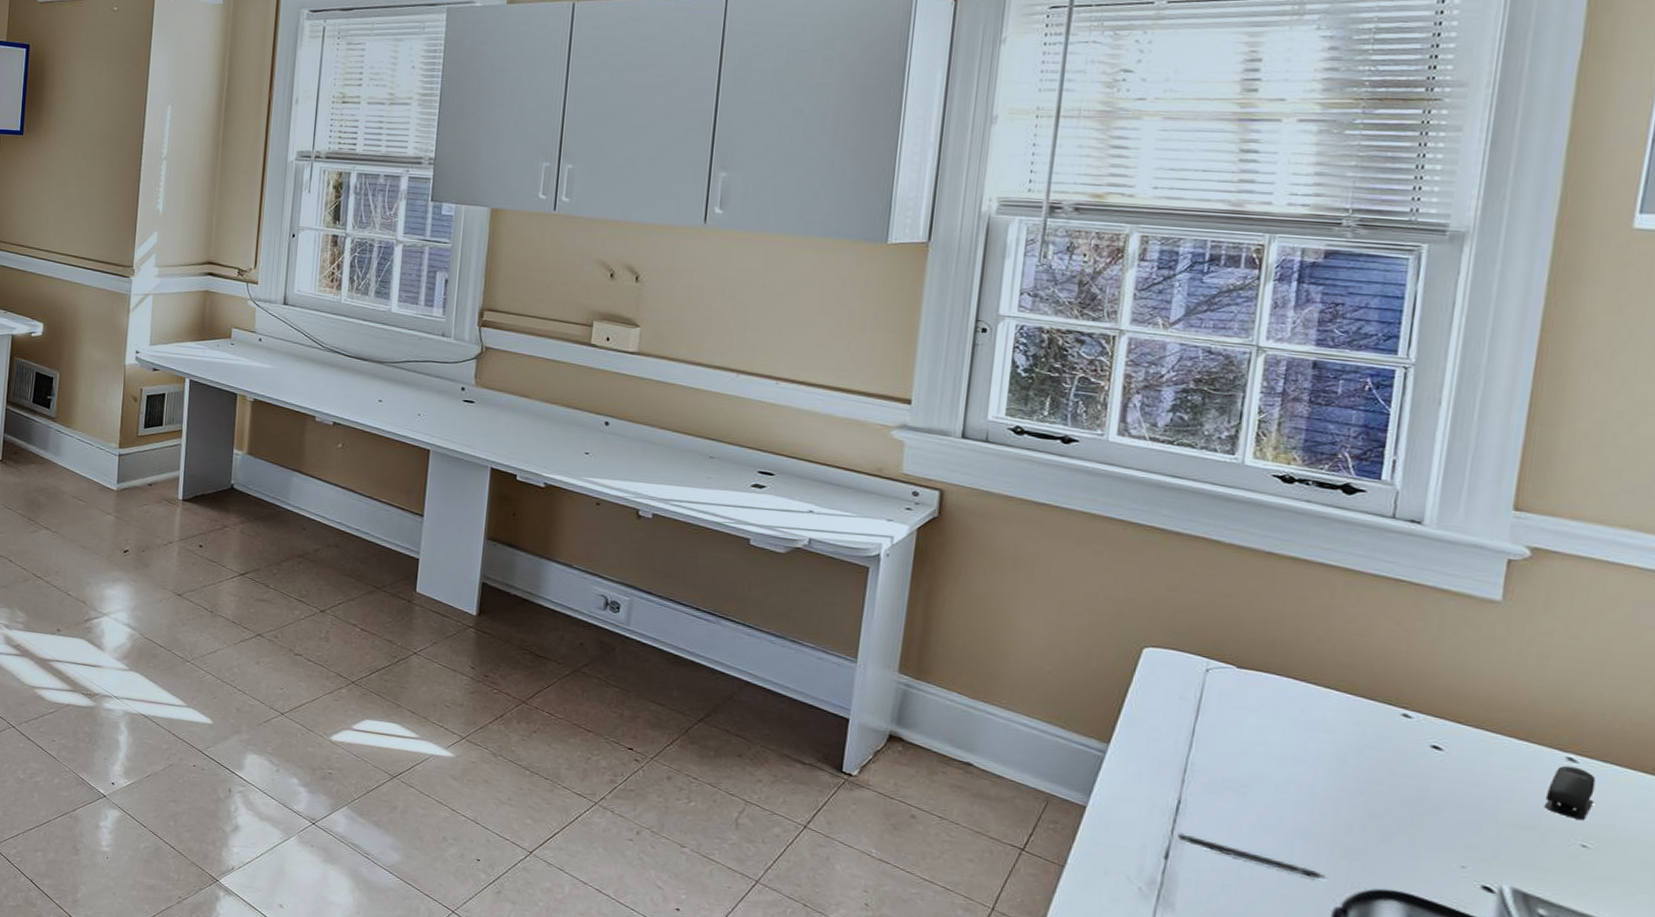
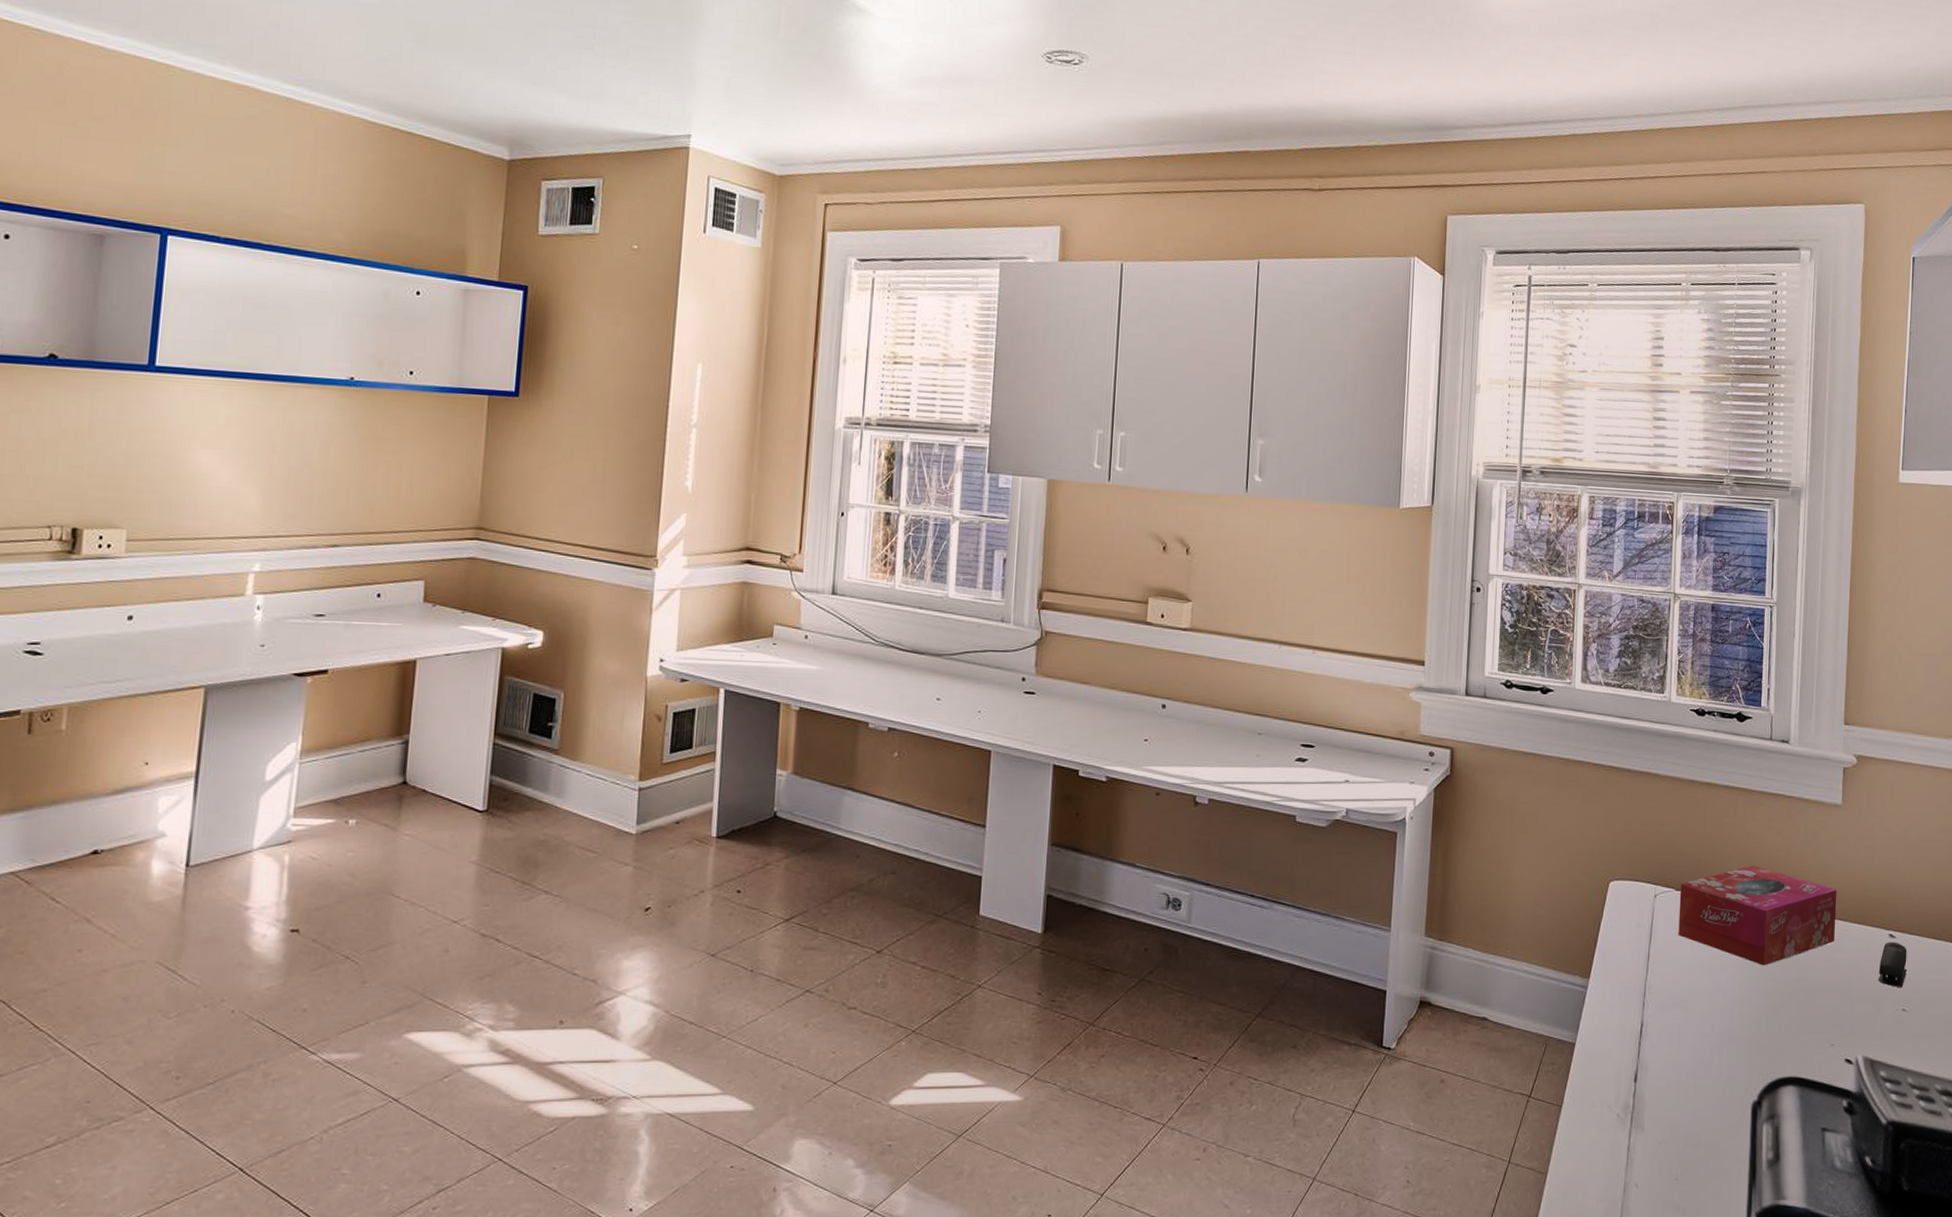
pen: present [1177,833,1329,880] -> none [1642,1055,1747,1078]
tissue box: none [1237,653,1486,766] -> present [1678,866,1837,966]

